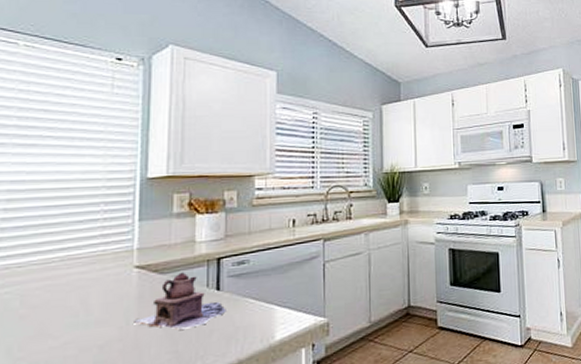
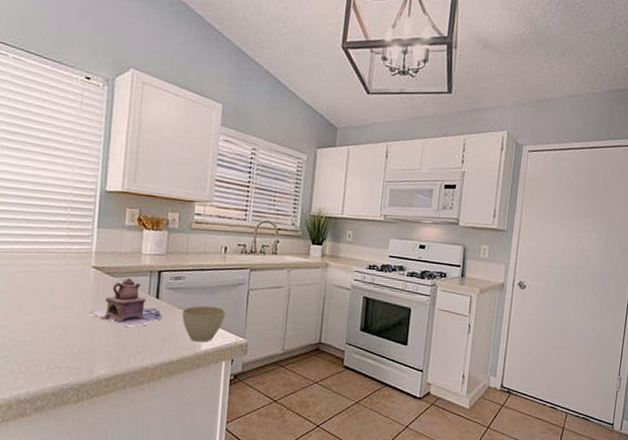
cup: none [249,287,301,332] -> present [182,305,226,343]

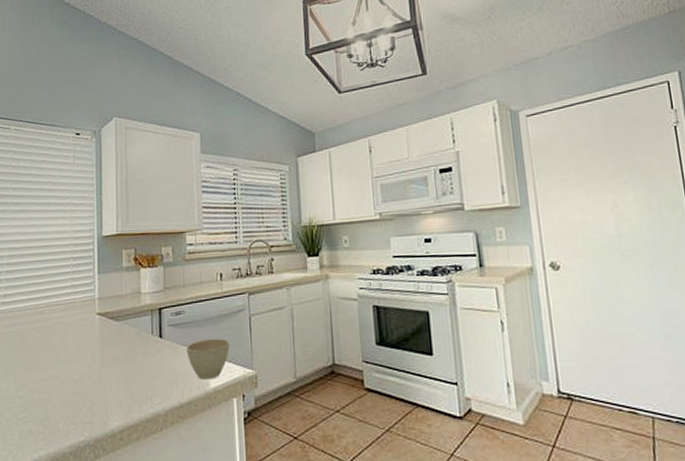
teapot: present [90,278,163,327] -> none [98,320,168,371]

